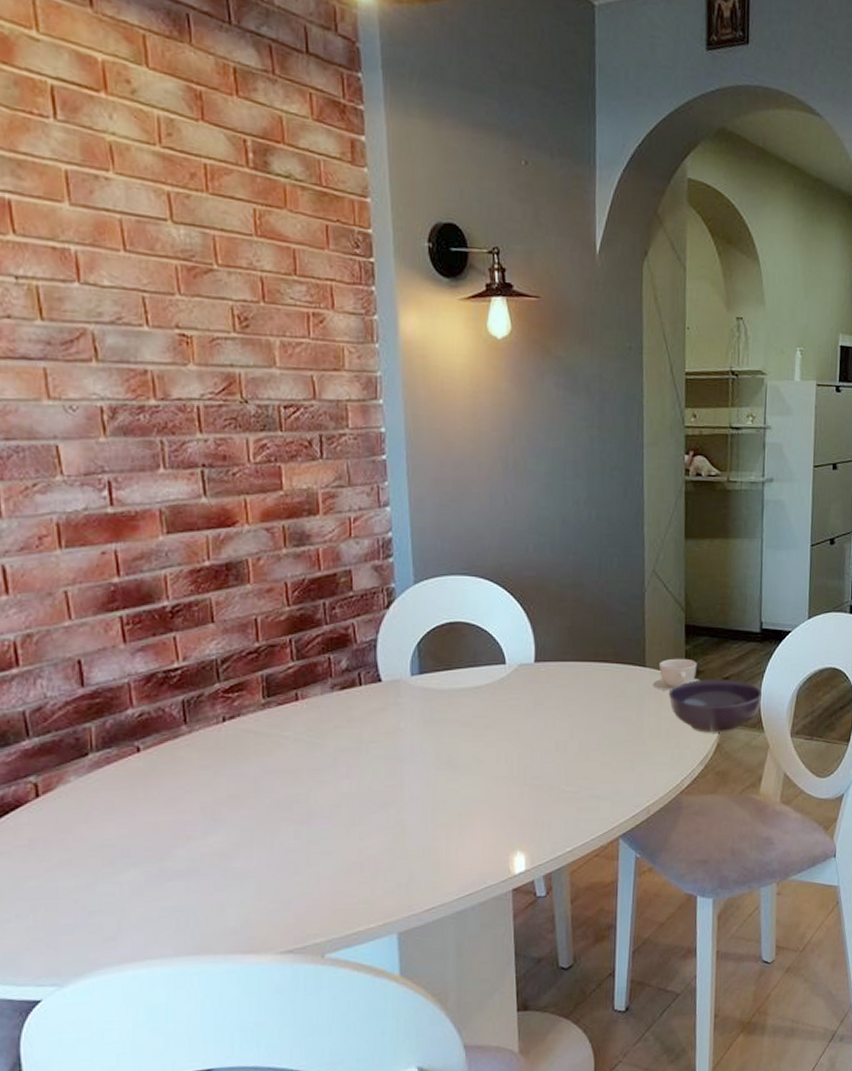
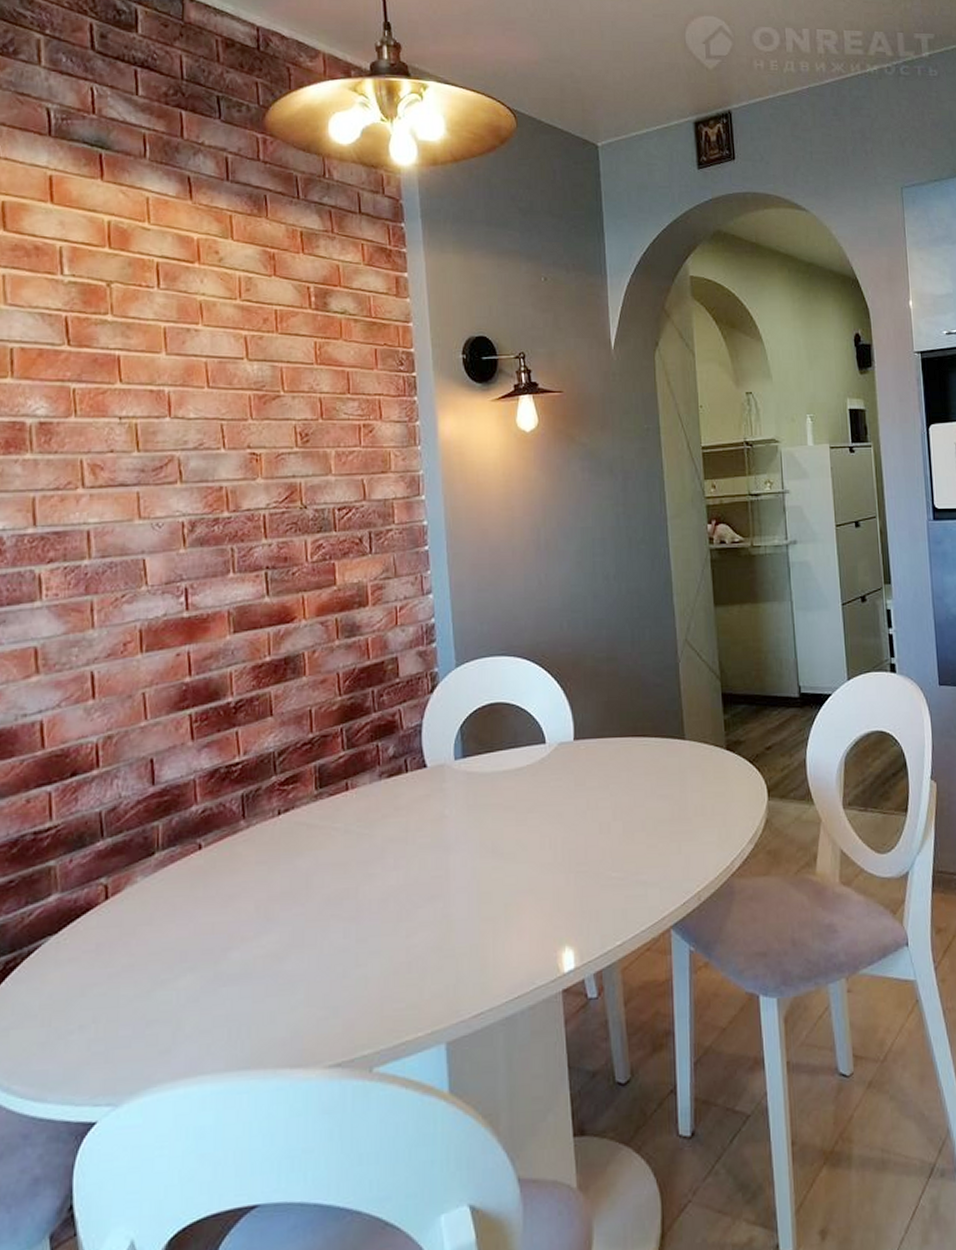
teacup: present [653,658,700,692] -> none [694,728,742,765]
bowl: present [668,679,763,734] -> none [710,748,809,809]

